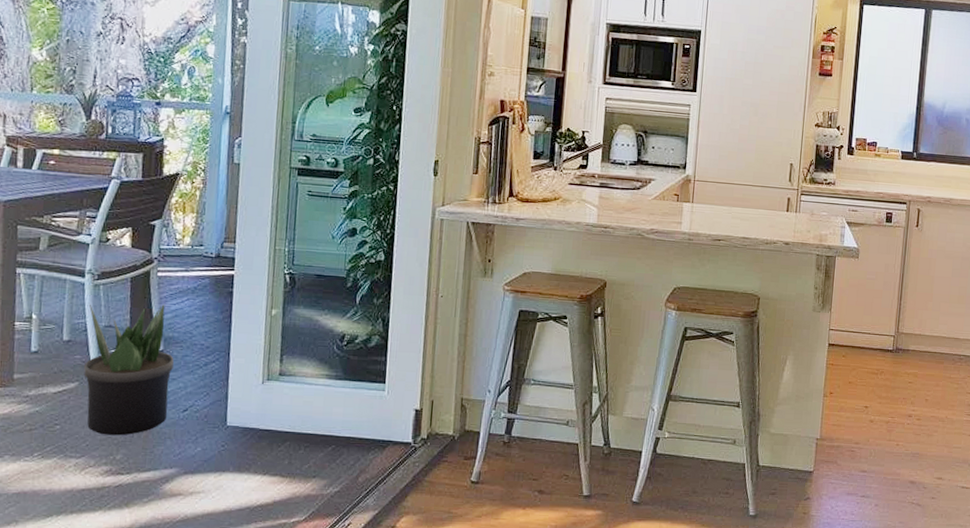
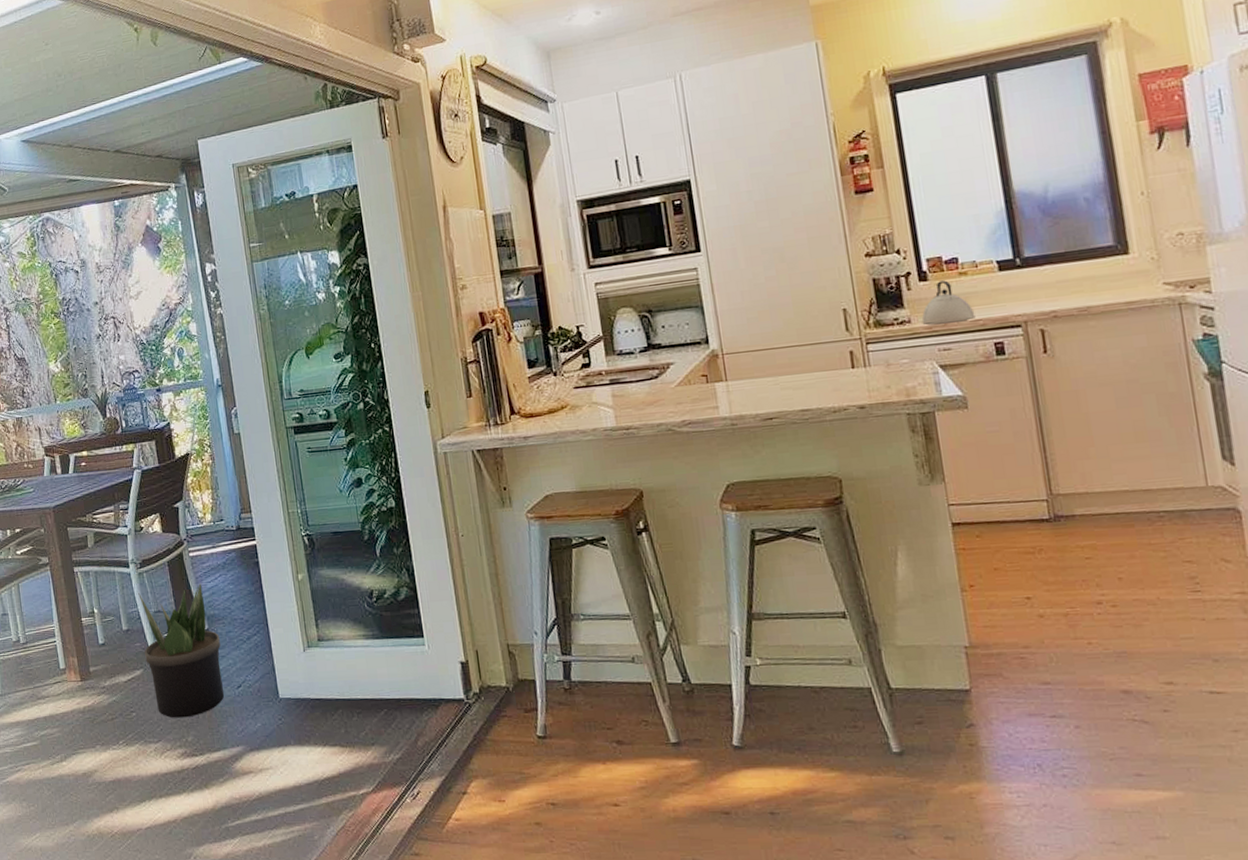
kettle: none [842,157,879,192] -> present [921,280,975,325]

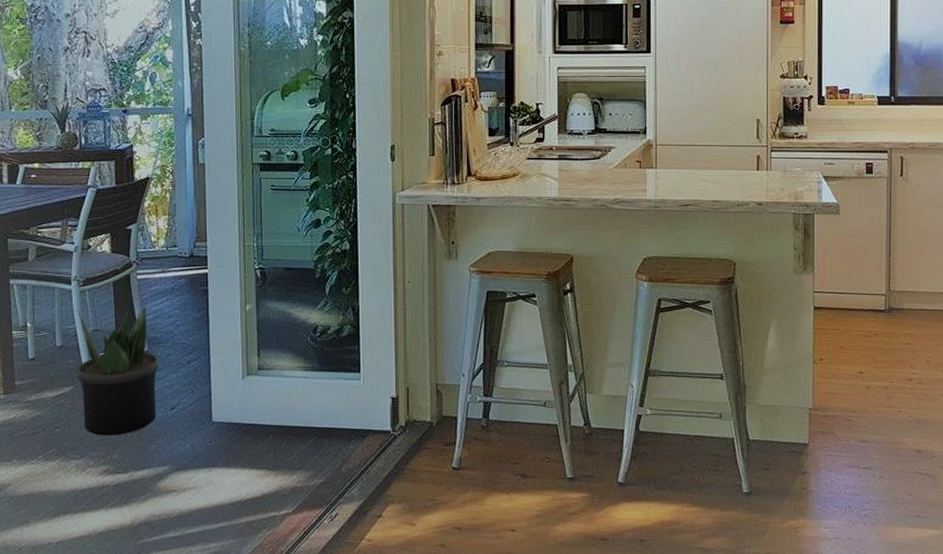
kettle: present [921,280,975,325] -> none [815,106,855,142]

